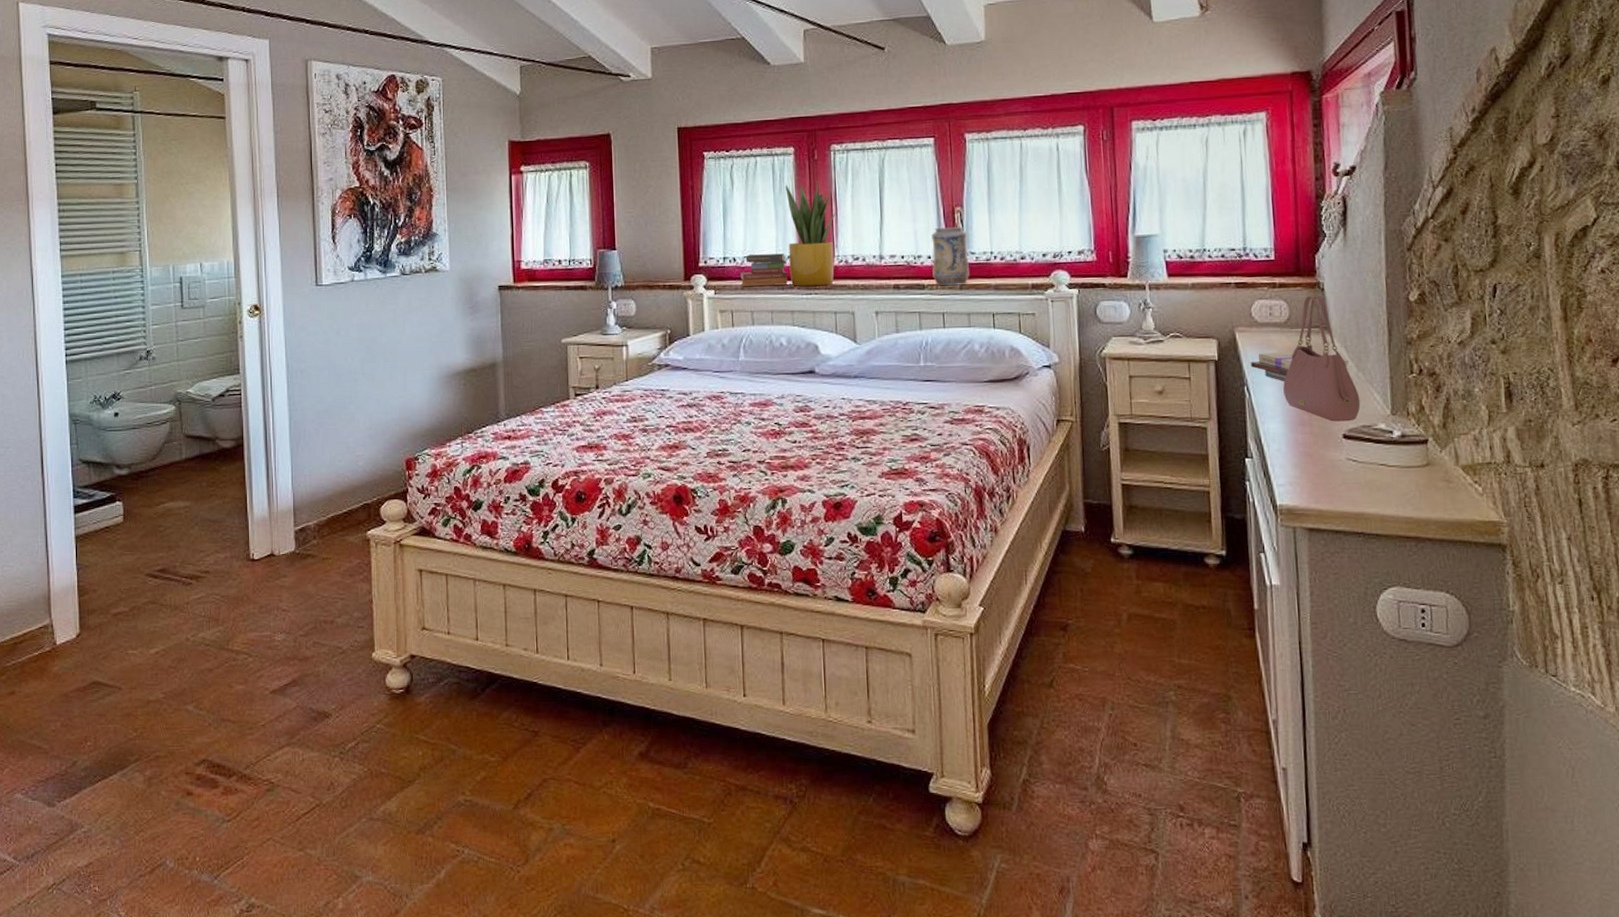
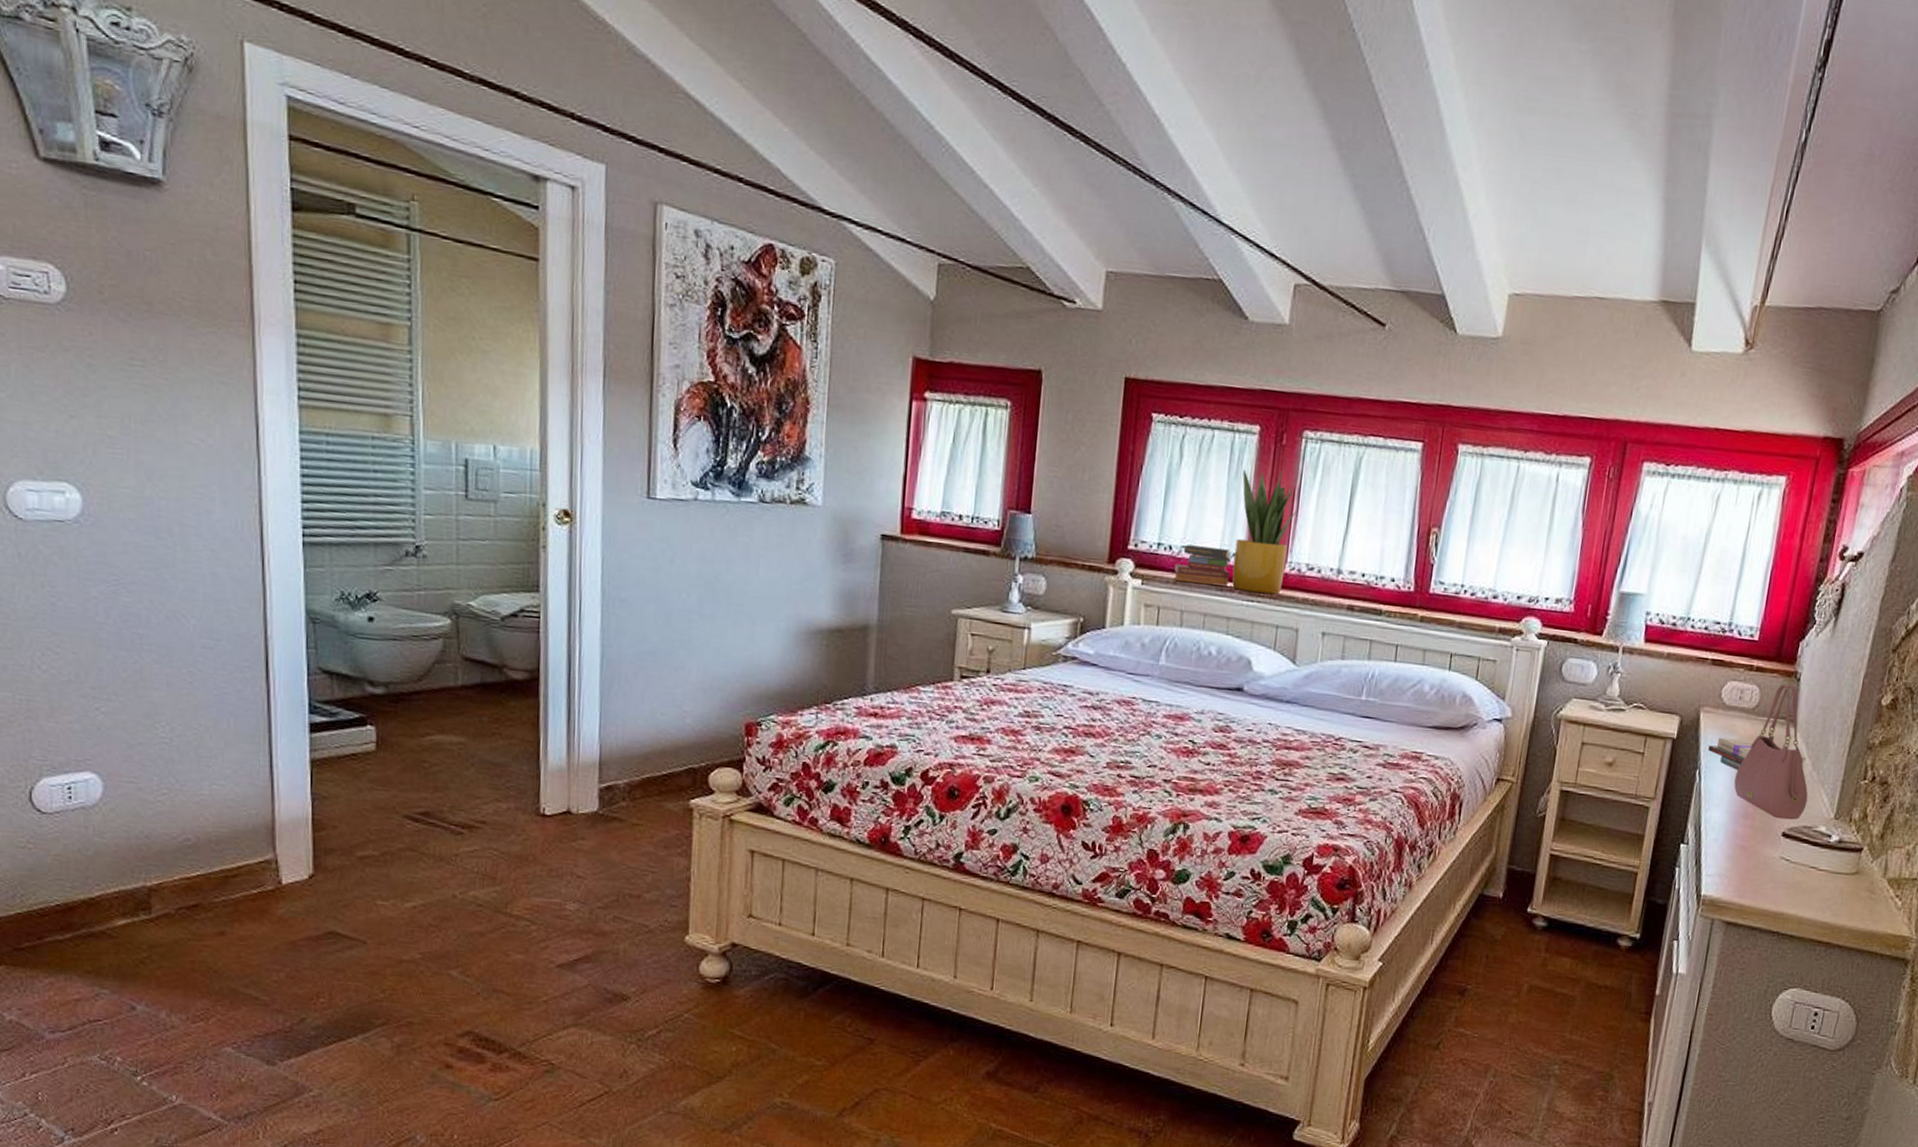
decorative vase: present [932,226,969,286] -> none [1393,548,1440,618]

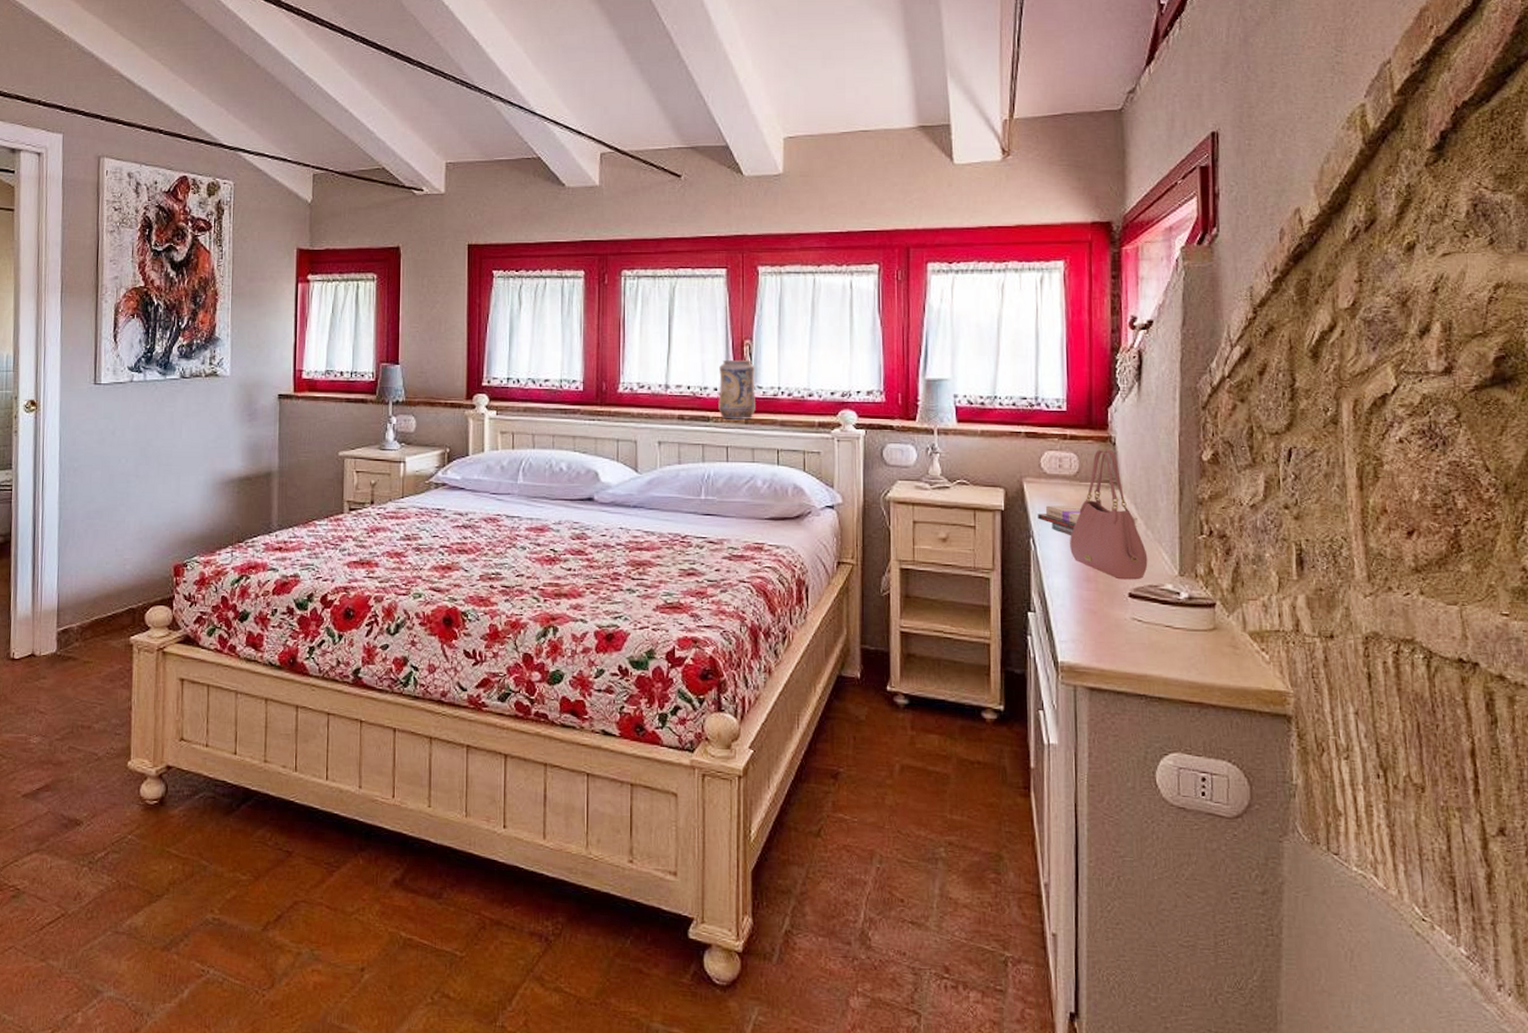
books: present [1174,544,1231,587] -> none [523,377,571,410]
planter: present [1232,469,1300,594] -> none [573,306,626,413]
decorative vase: none [1393,548,1440,618] -> present [718,359,755,420]

